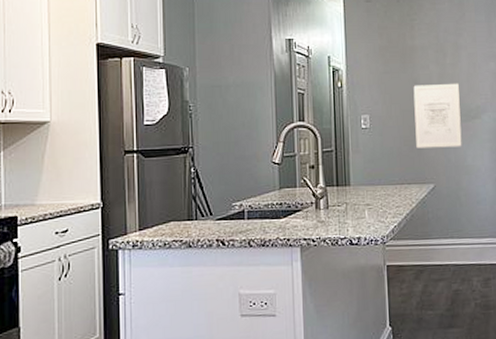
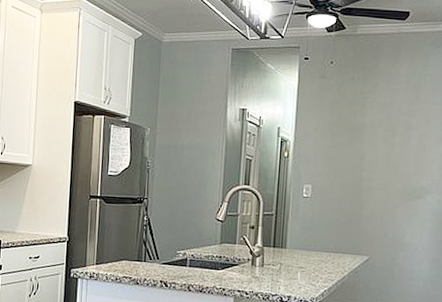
wall art: present [413,83,462,149] -> none [355,161,405,224]

